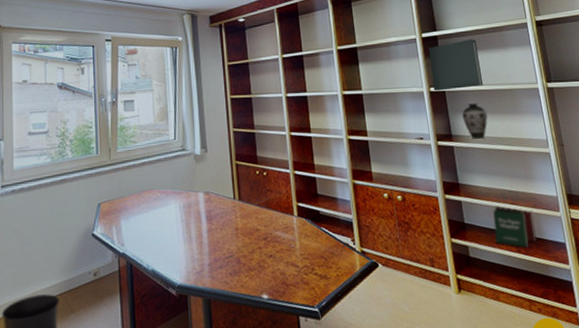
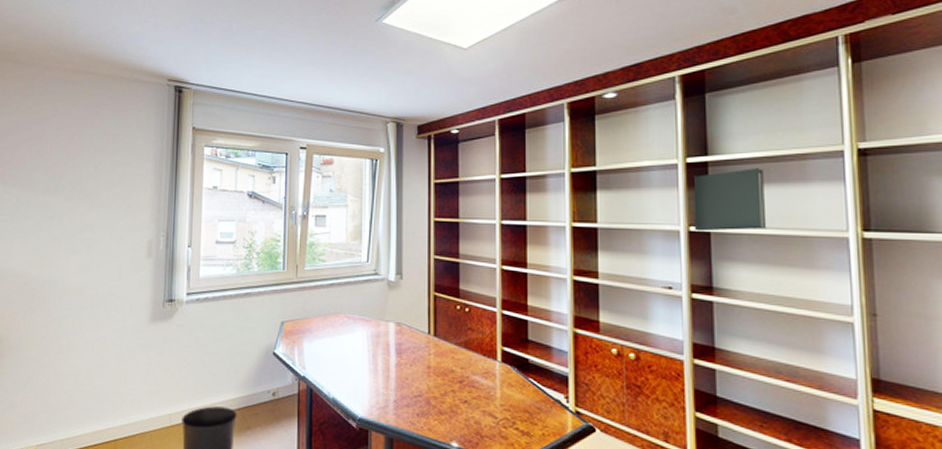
decorative vase: present [462,103,488,139] -> none [730,250,767,296]
books: present [493,206,537,248] -> none [756,381,818,437]

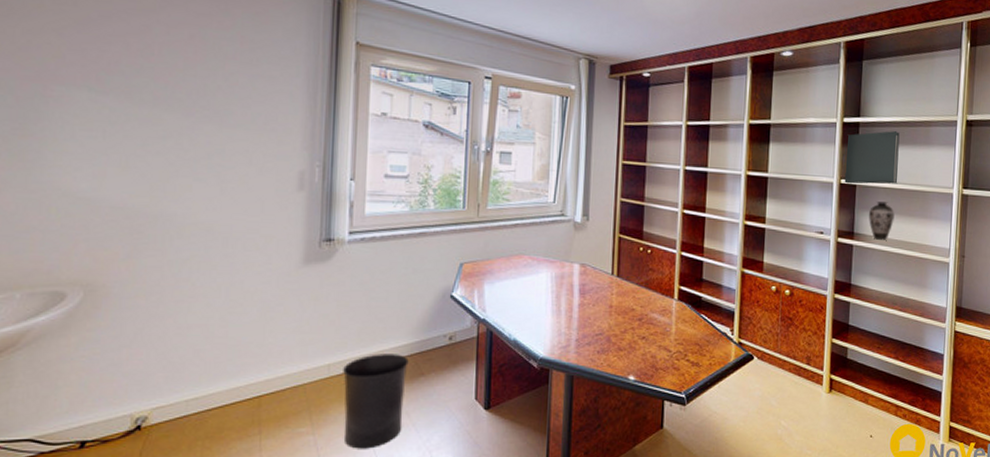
decorative vase: none [730,250,767,296] -> present [868,201,895,240]

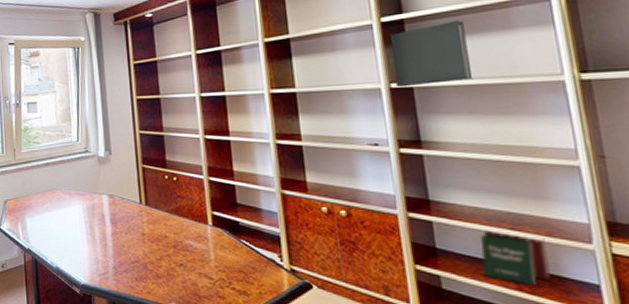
decorative vase: present [868,201,895,240] -> none [437,102,478,146]
books: none [876,311,919,355] -> present [480,230,551,285]

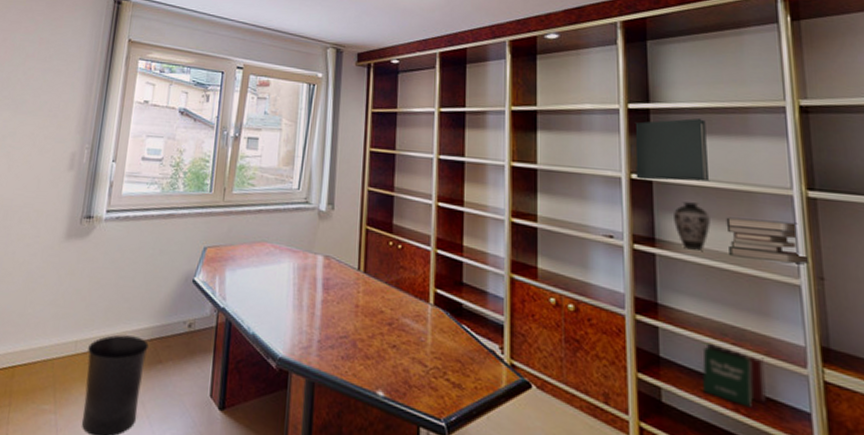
decorative vase: none [437,102,478,146] -> present [672,202,711,251]
books: none [493,106,588,148] -> present [726,217,810,265]

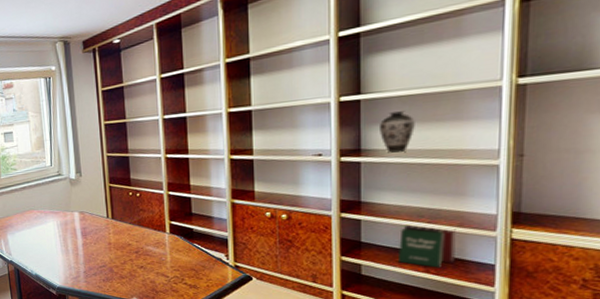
binder: present [634,118,710,182] -> none [344,31,418,101]
books: present [726,217,810,265] -> none [430,110,512,152]

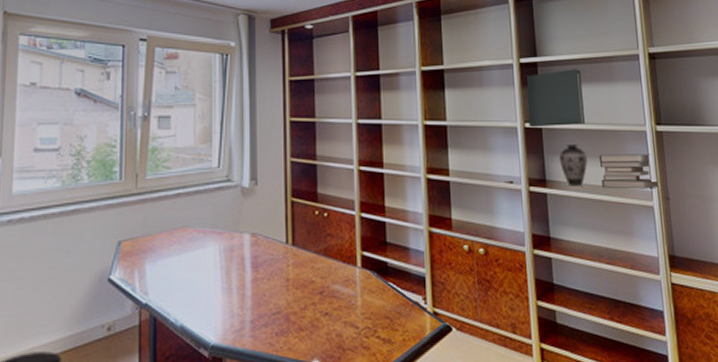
binder: none [344,31,418,101] -> present [526,69,586,127]
books: present [397,224,456,268] -> none [585,265,633,315]
books: none [430,110,512,152] -> present [599,154,659,189]

